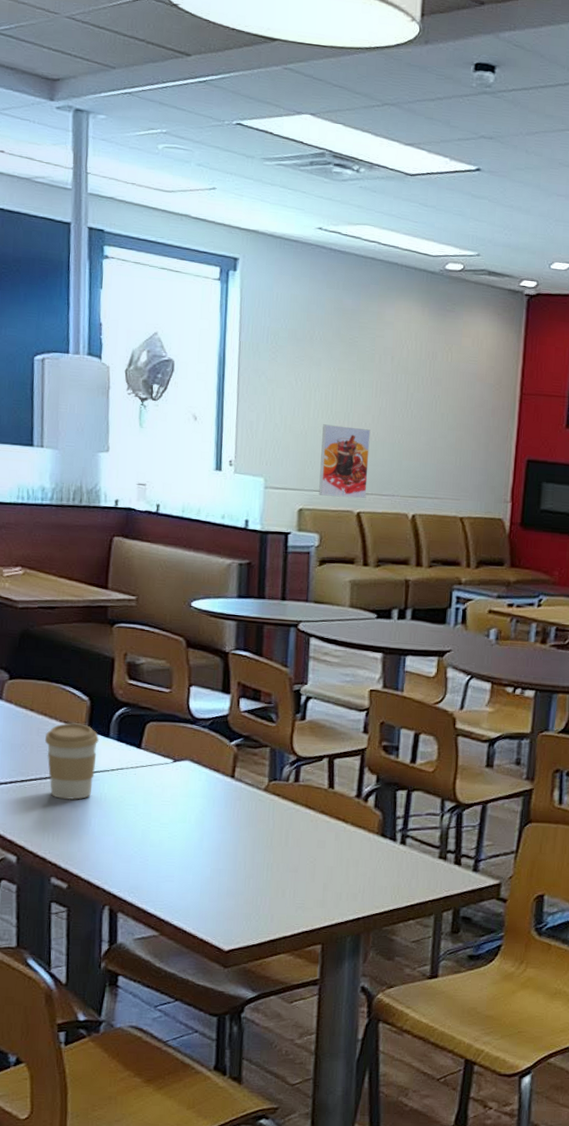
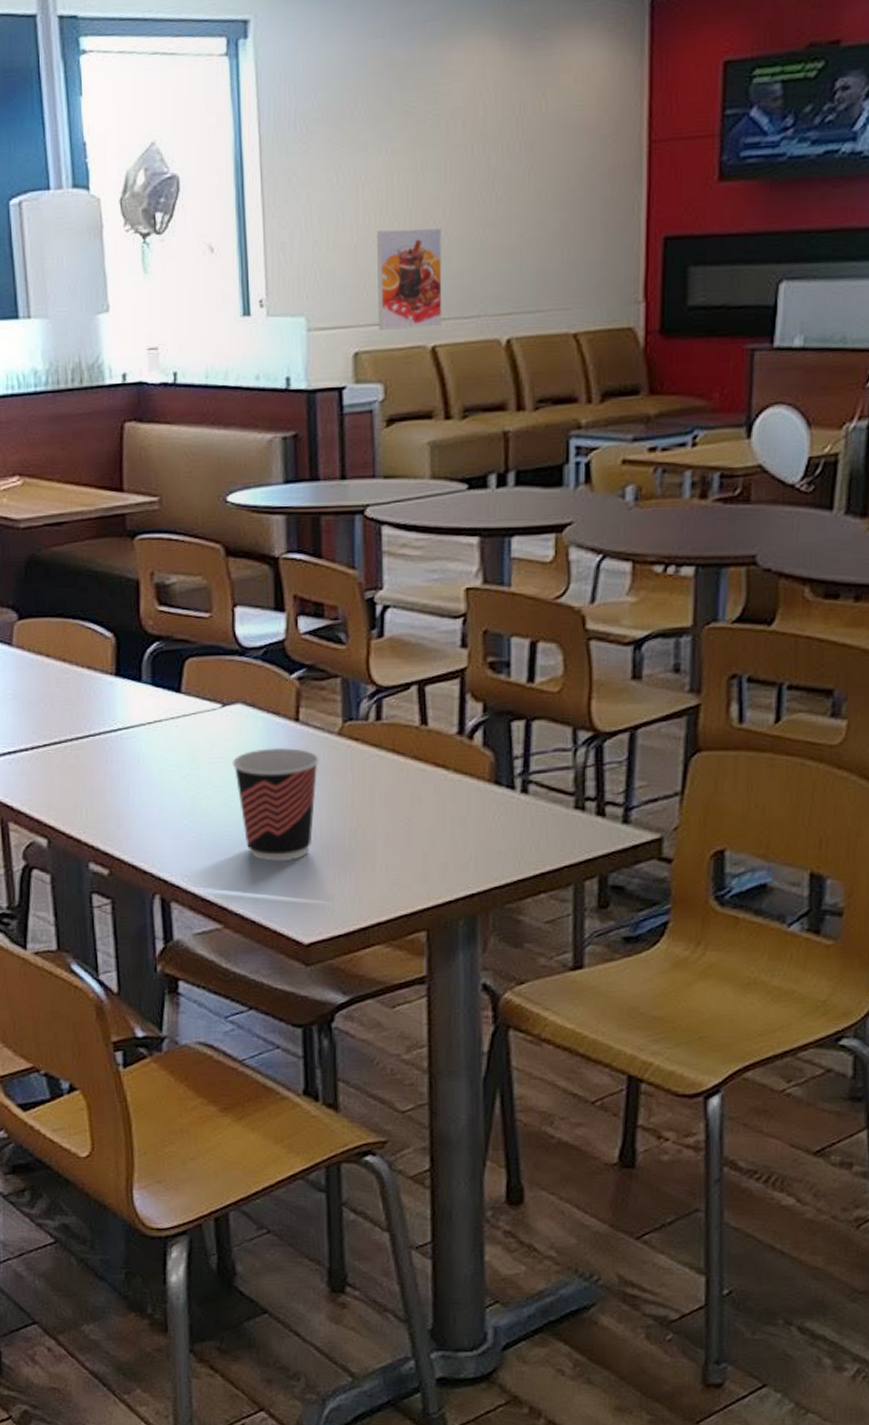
coffee cup: present [44,723,99,800] -> none [66,667,130,765]
cup: none [177,796,248,886] -> present [232,747,320,862]

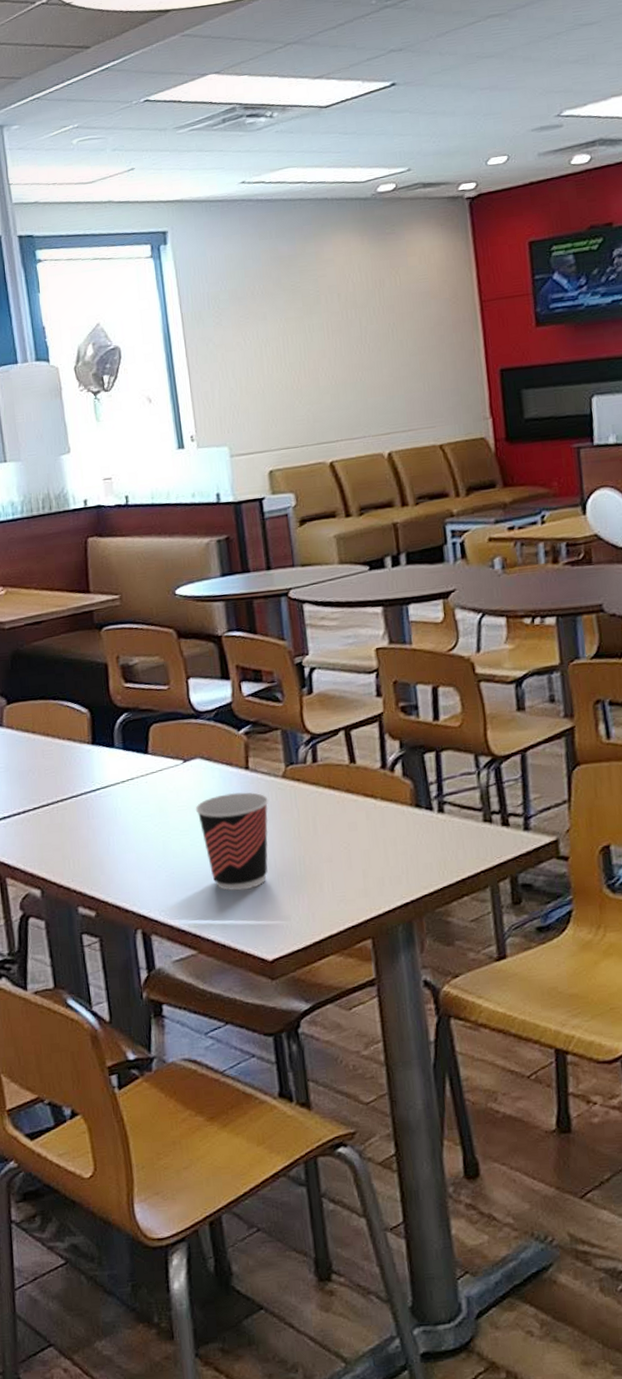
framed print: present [377,228,442,330] -> none [279,374,337,453]

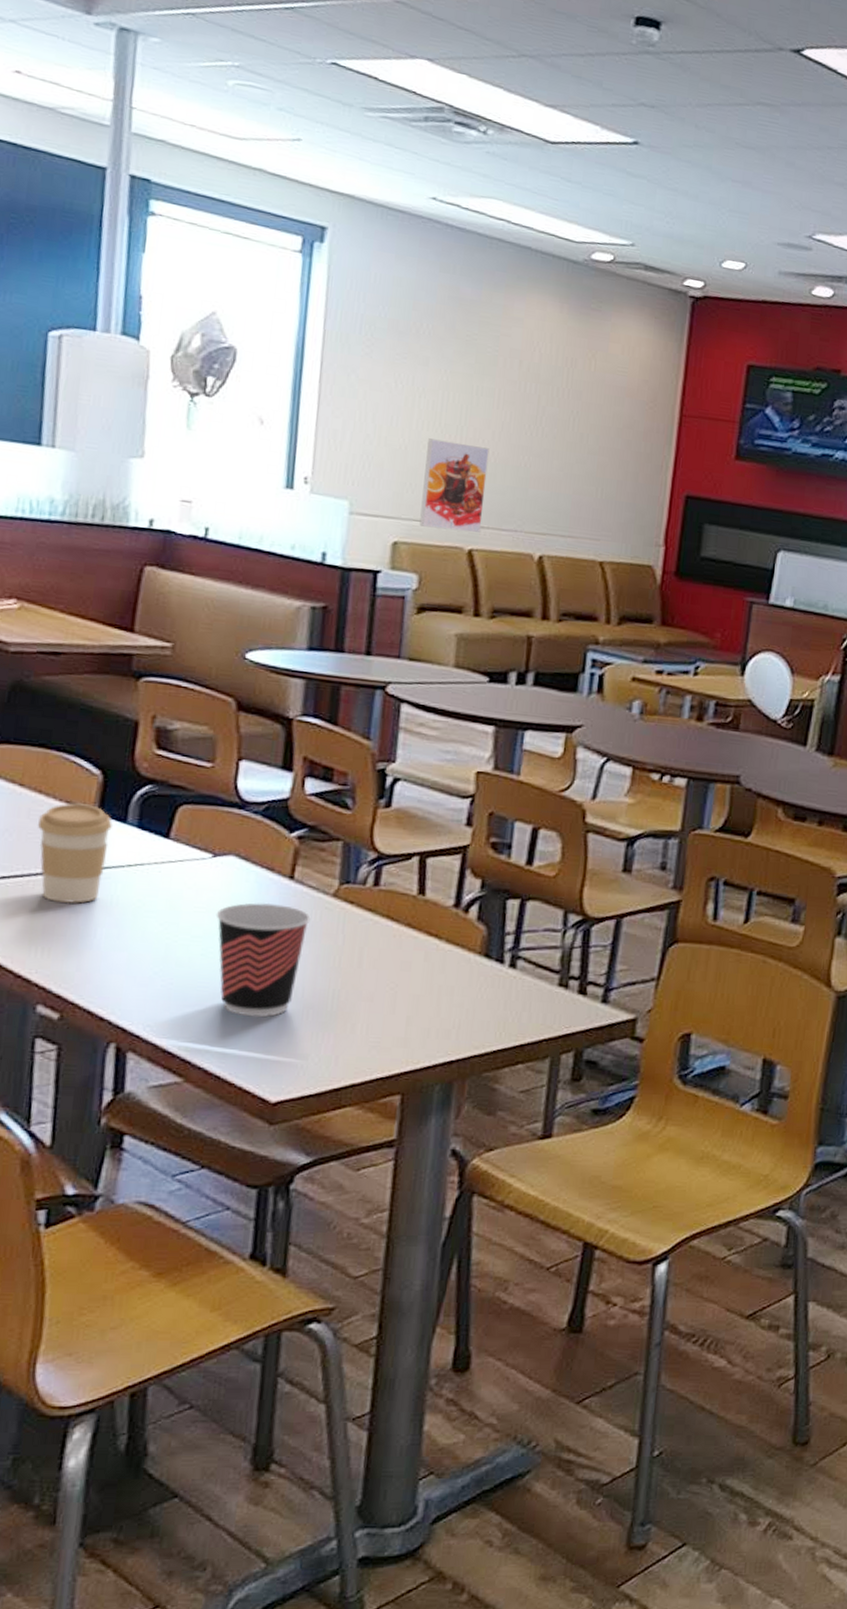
coffee cup: none [50,738,106,821] -> present [37,803,113,904]
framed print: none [279,374,337,453] -> present [419,438,490,534]

